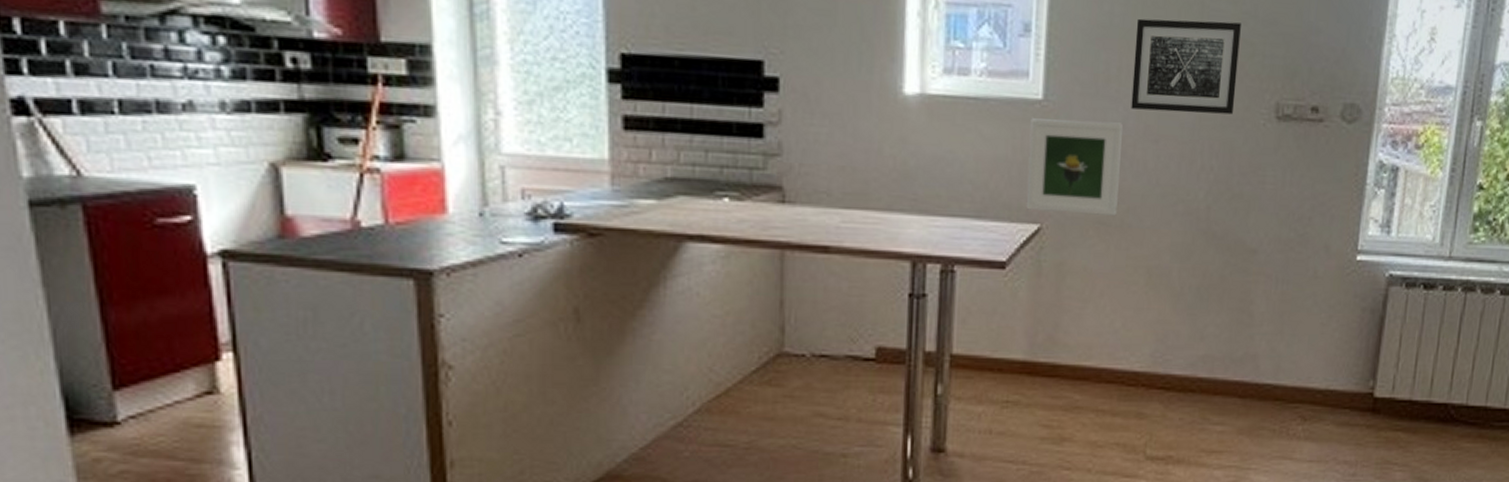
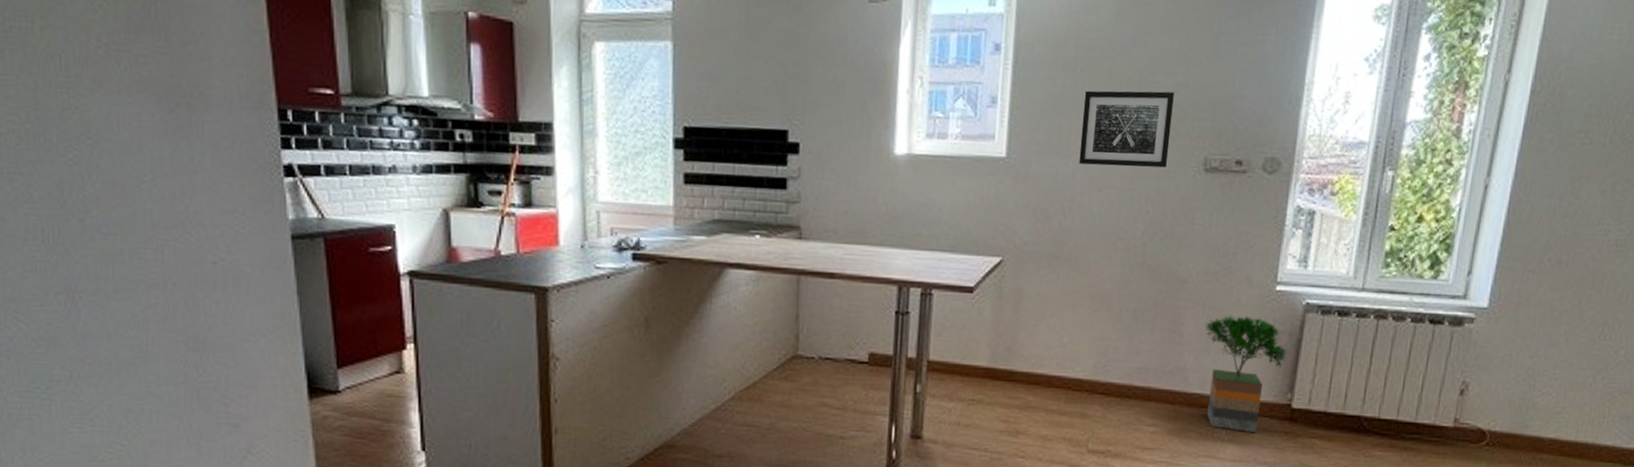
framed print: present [1026,118,1123,216] -> none [990,172,1072,251]
potted tree: none [1277,290,1369,427] -> present [1204,314,1288,432]

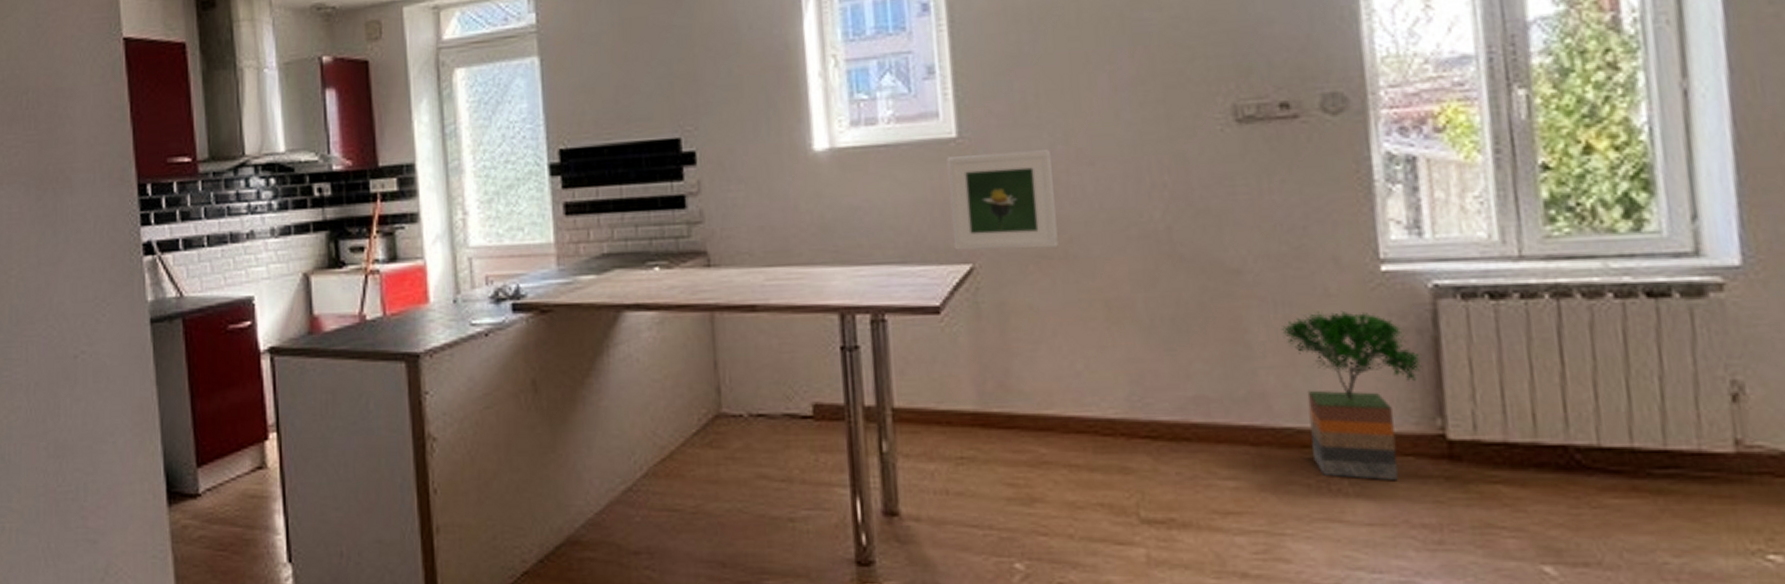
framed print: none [990,172,1072,251] -> present [947,149,1058,250]
wall art: present [1079,90,1174,168] -> none [1048,28,1180,134]

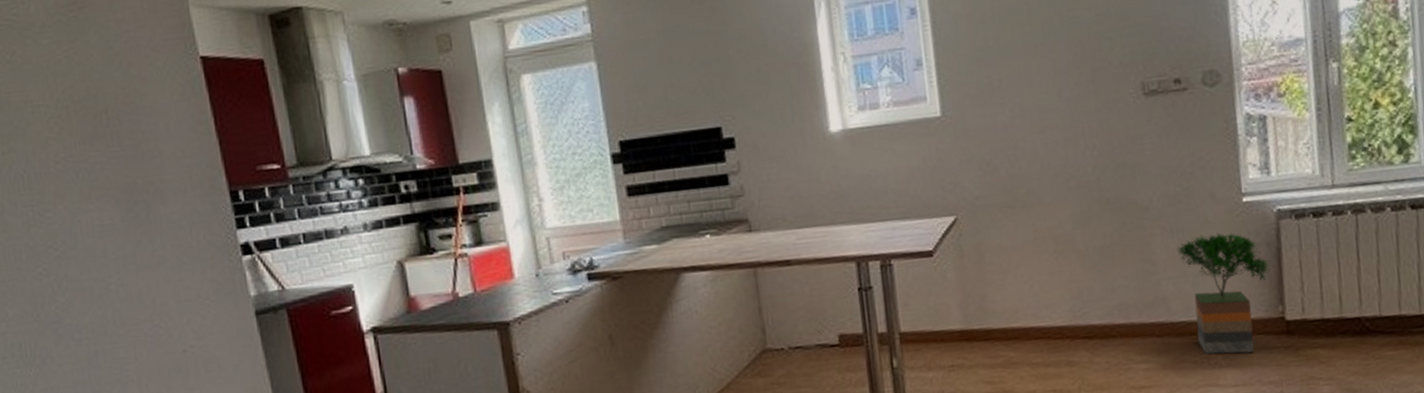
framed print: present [947,149,1058,250] -> none [934,123,1019,206]

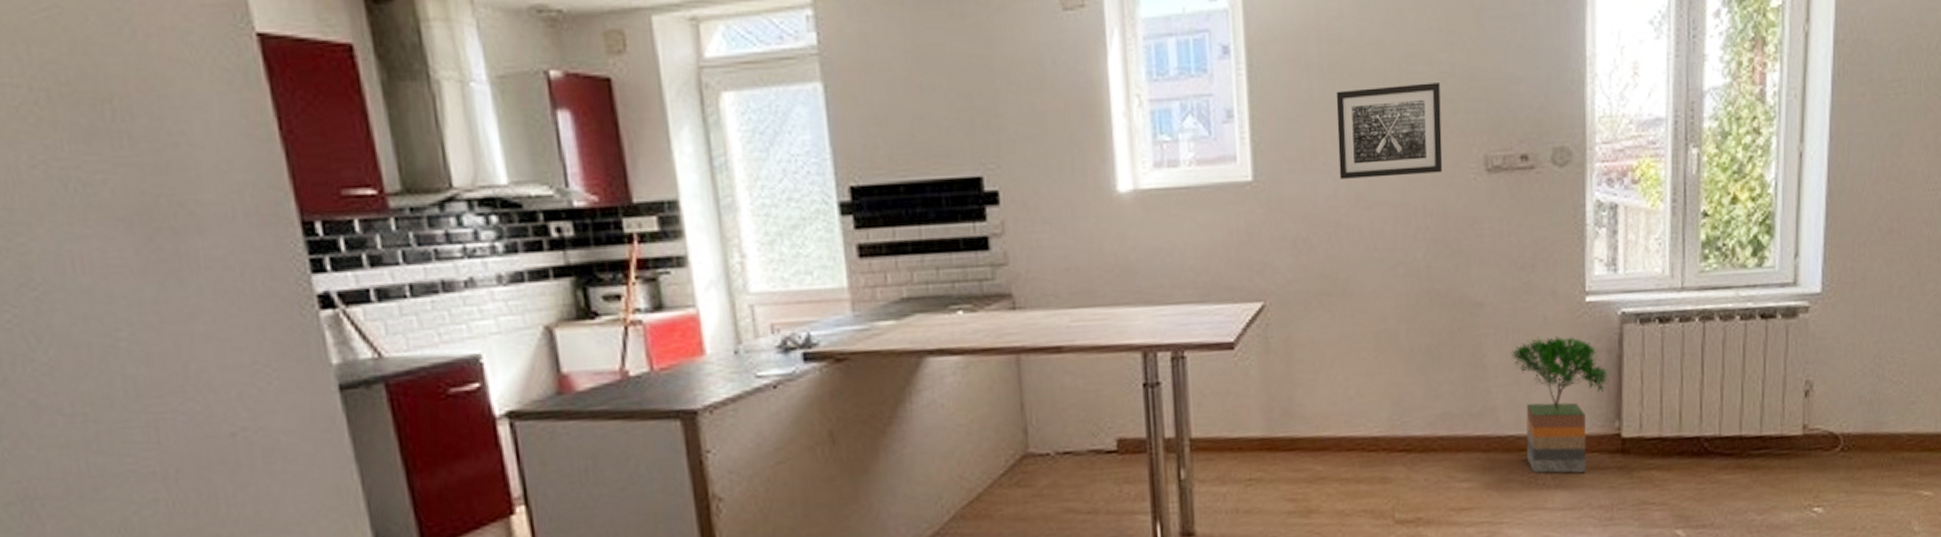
wall art: none [1008,24,1104,110] -> present [1336,83,1443,179]

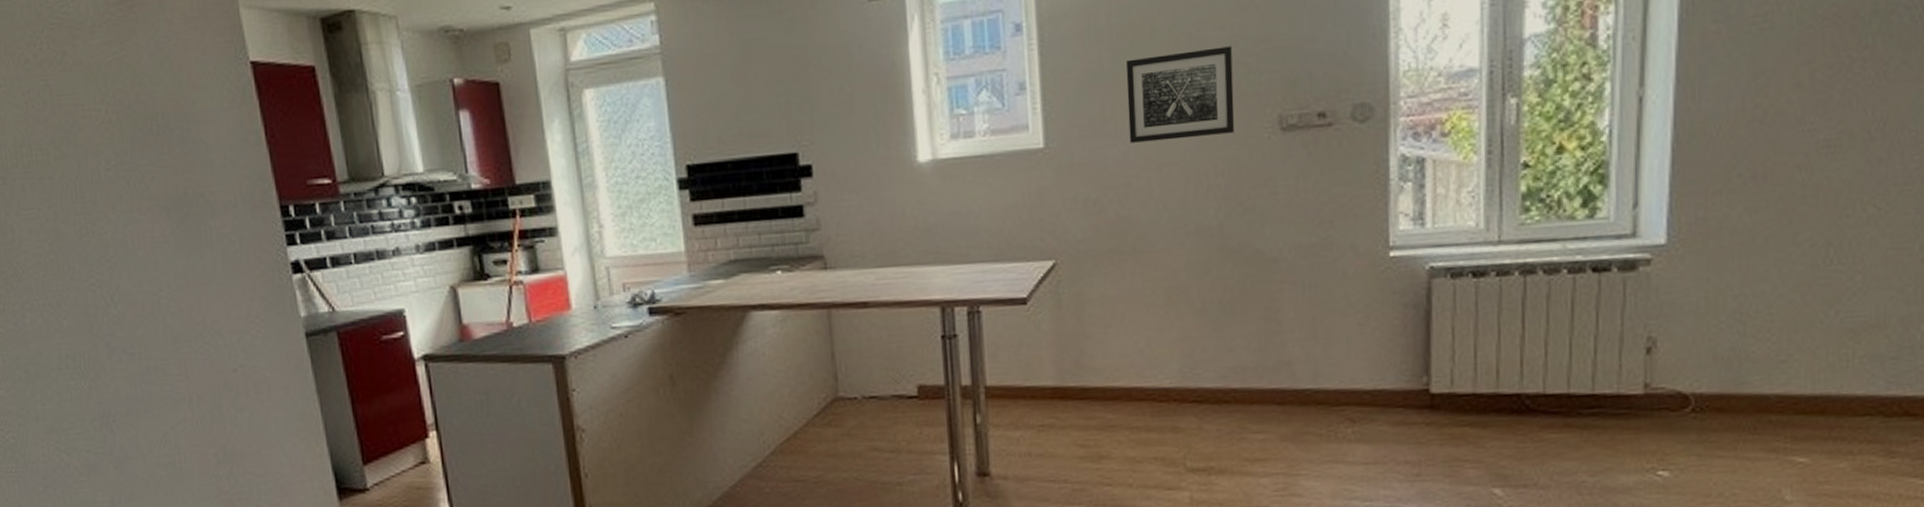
potted tree: present [1510,335,1608,473] -> none [1306,290,1415,428]

